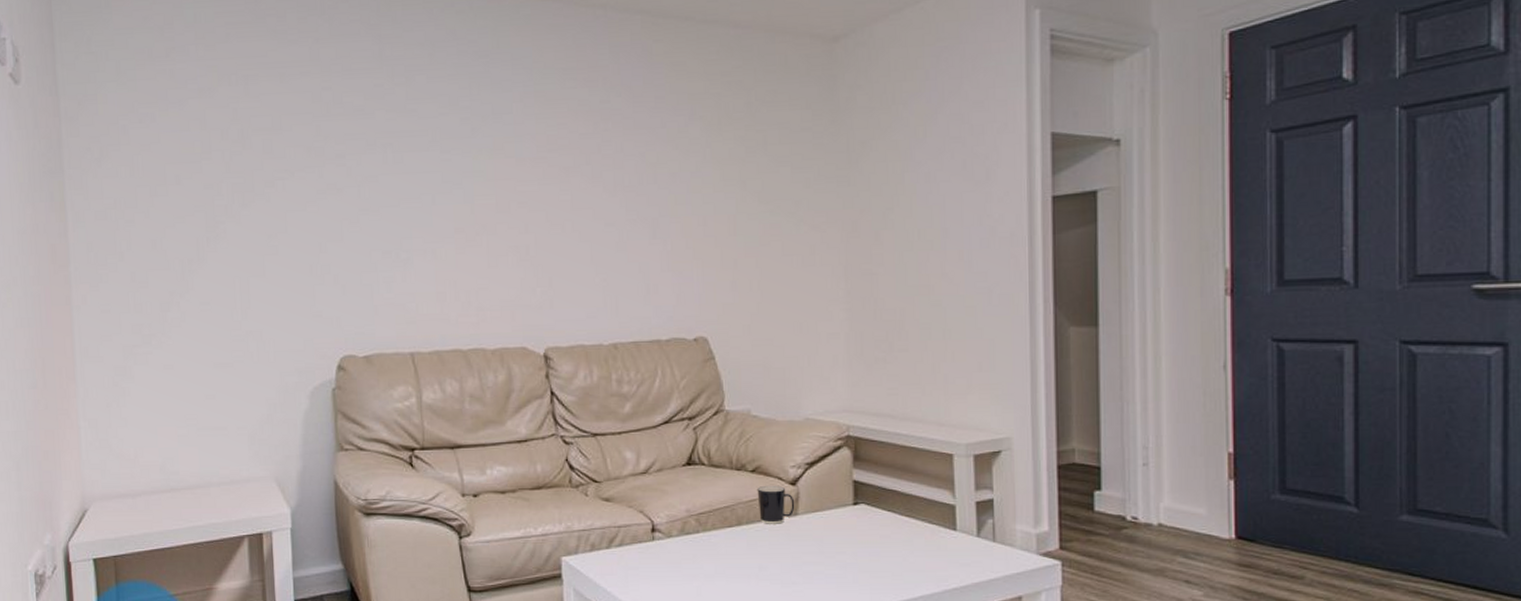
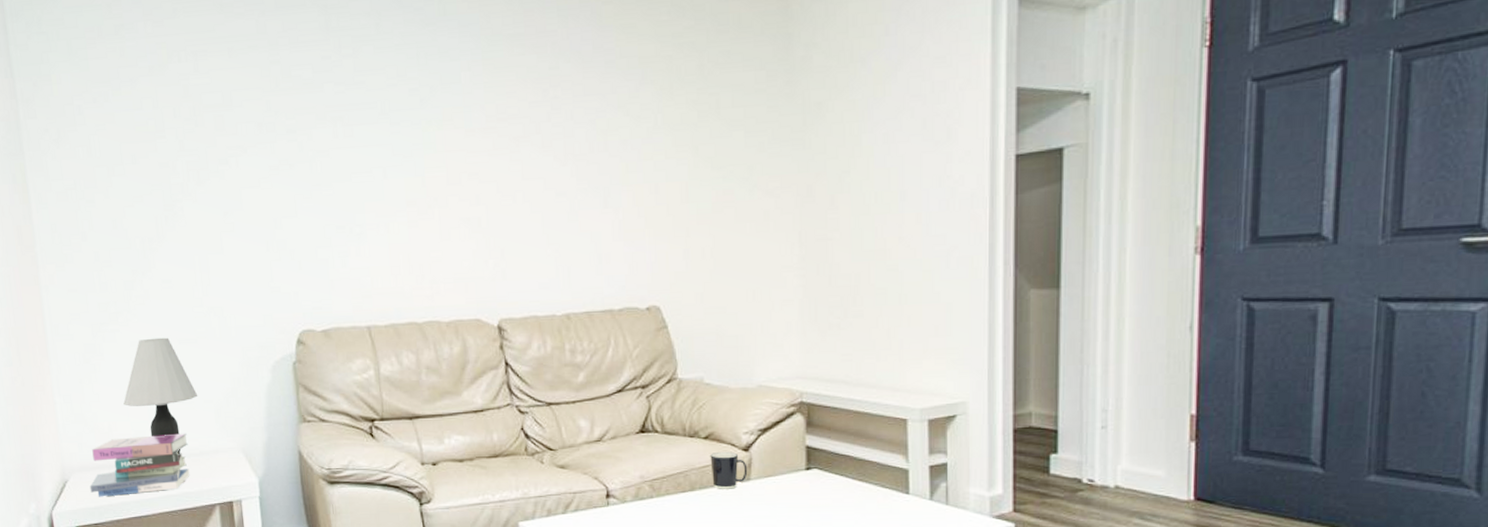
books: none [111,460,219,528] -> present [90,433,190,497]
table lamp: none [152,361,232,483] -> present [123,337,198,454]

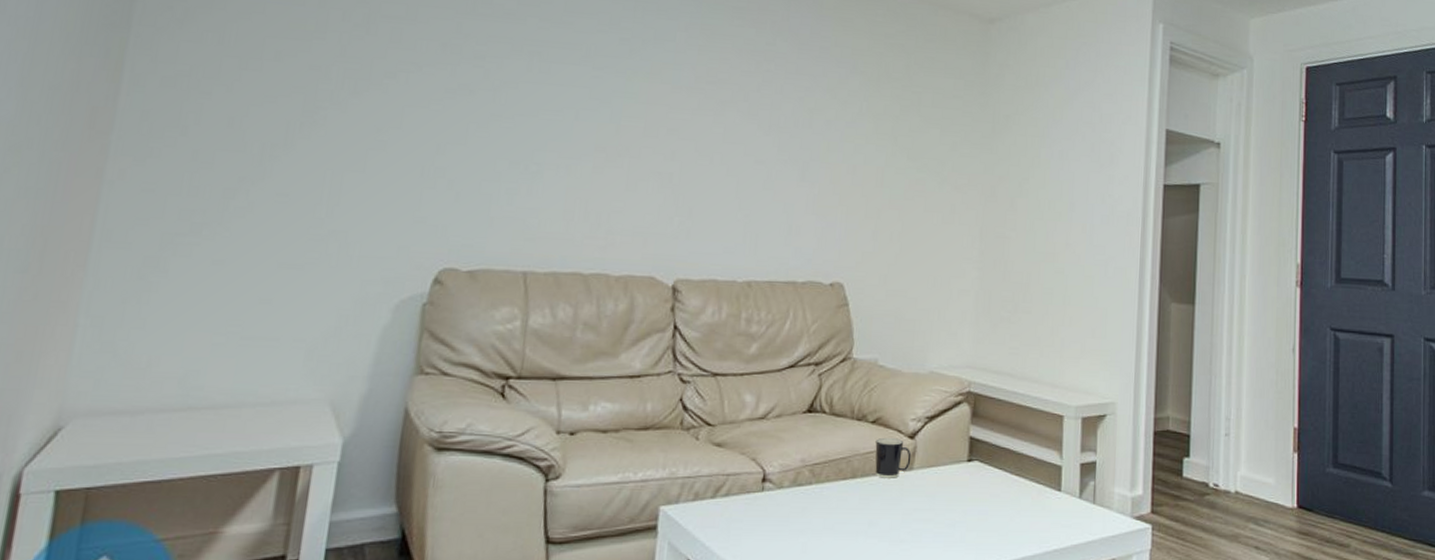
books: present [90,433,190,497] -> none [93,376,259,453]
table lamp: present [123,337,198,454] -> none [178,258,288,402]

